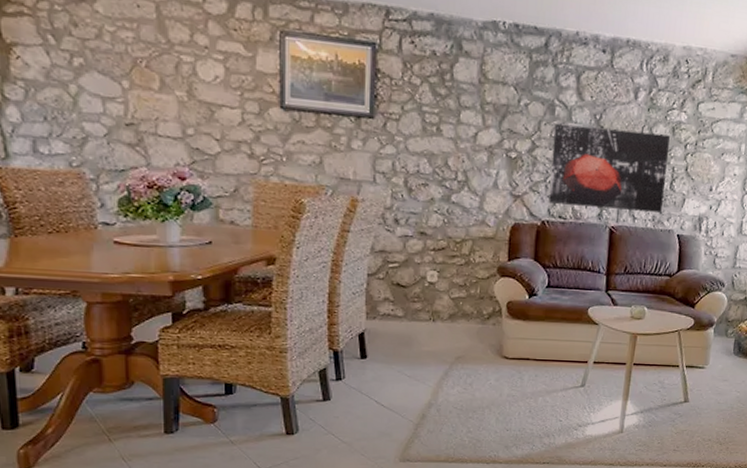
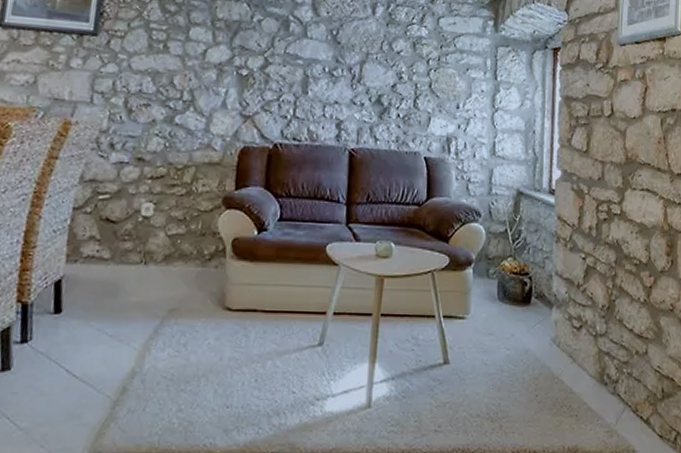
wall art: present [548,123,671,213] -> none [282,39,412,133]

